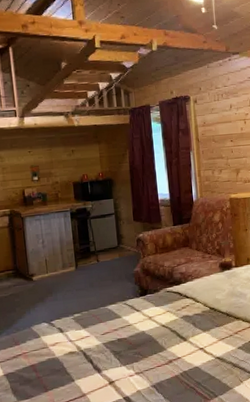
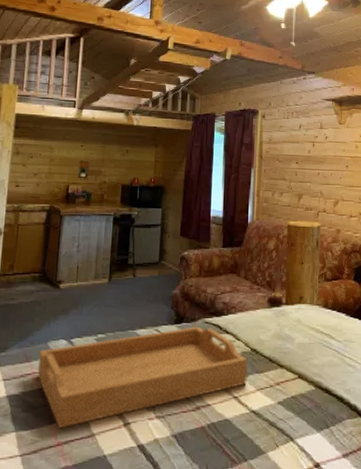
serving tray: none [26,295,210,394] -> present [38,326,248,429]

